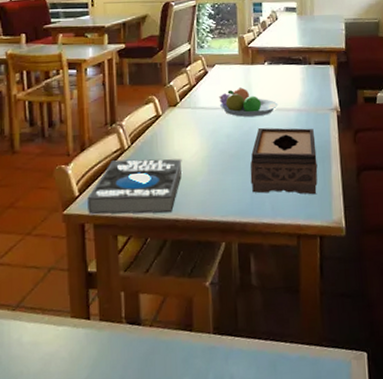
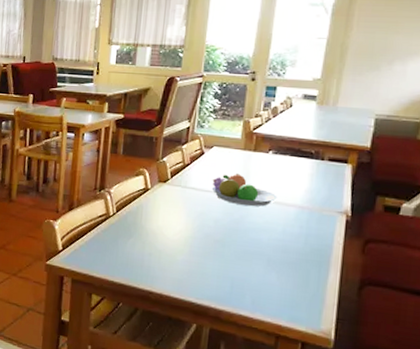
book: present [87,159,182,214] -> none [68,224,164,284]
tissue box: present [250,128,318,195] -> none [233,219,315,299]

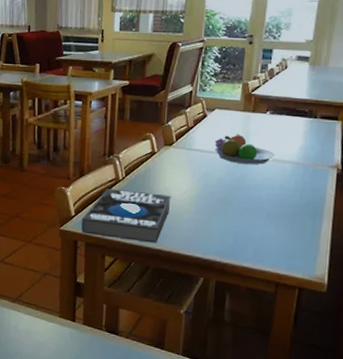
book: none [68,224,164,284] -> present [81,189,172,243]

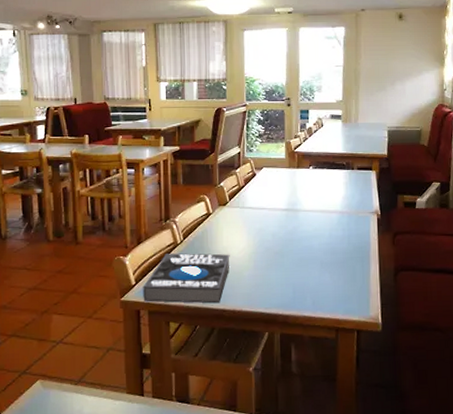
fruit bowl: present [214,134,275,164] -> none [265,189,322,217]

